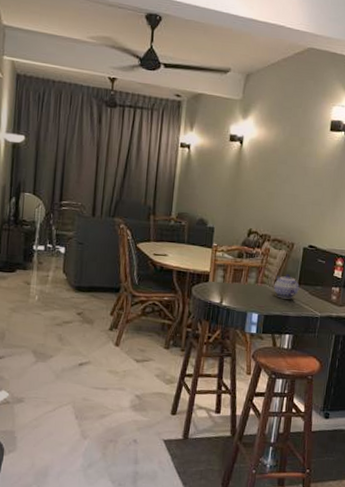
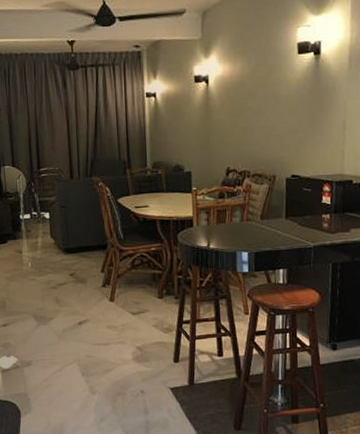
teapot: present [273,273,299,299] -> none [260,207,287,234]

